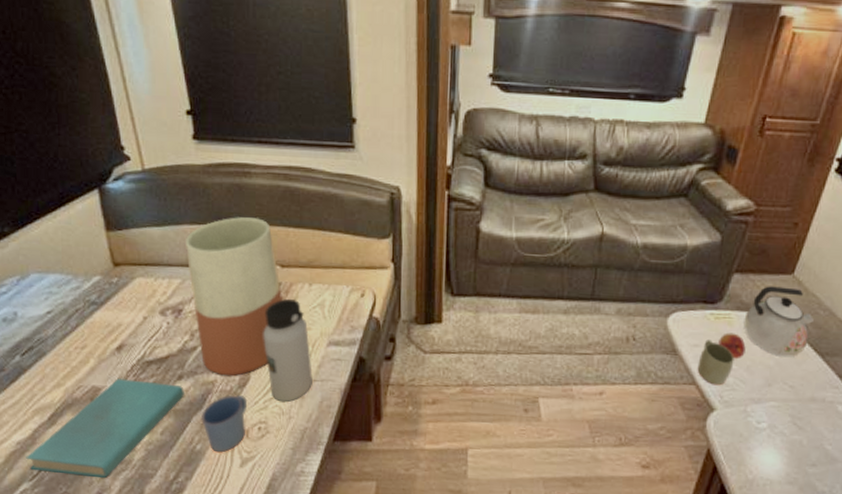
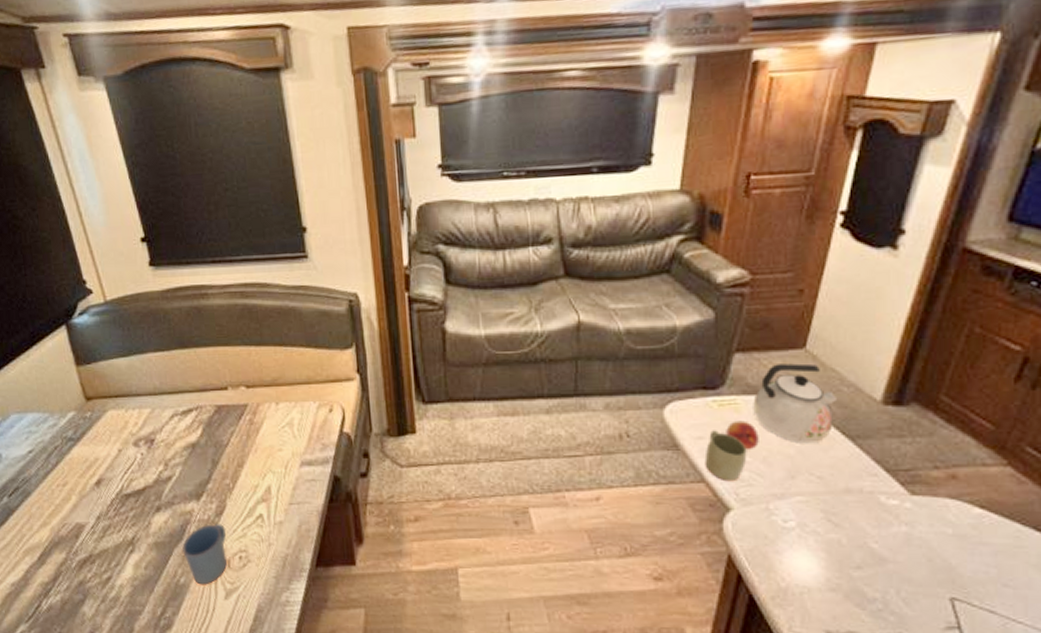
book: present [26,378,184,479] -> none [20,513,164,617]
vase: present [184,217,282,376] -> none [150,339,251,505]
water bottle: present [263,298,312,403] -> none [234,419,289,529]

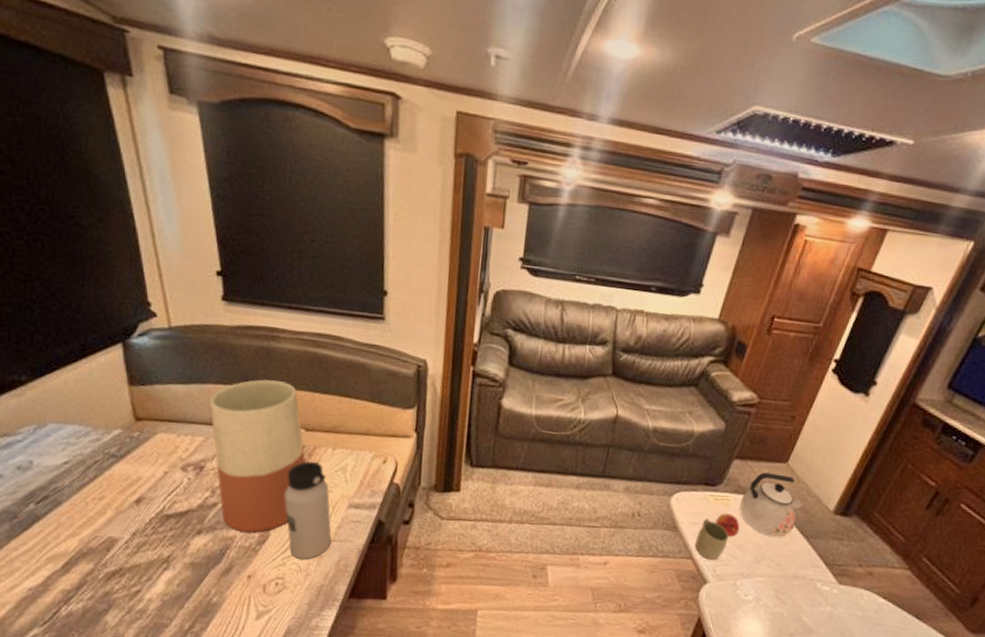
vase: none [150,339,251,505] -> present [209,379,306,533]
mug: present [182,524,227,585] -> none [219,550,266,606]
water bottle: none [234,419,289,529] -> present [284,461,332,560]

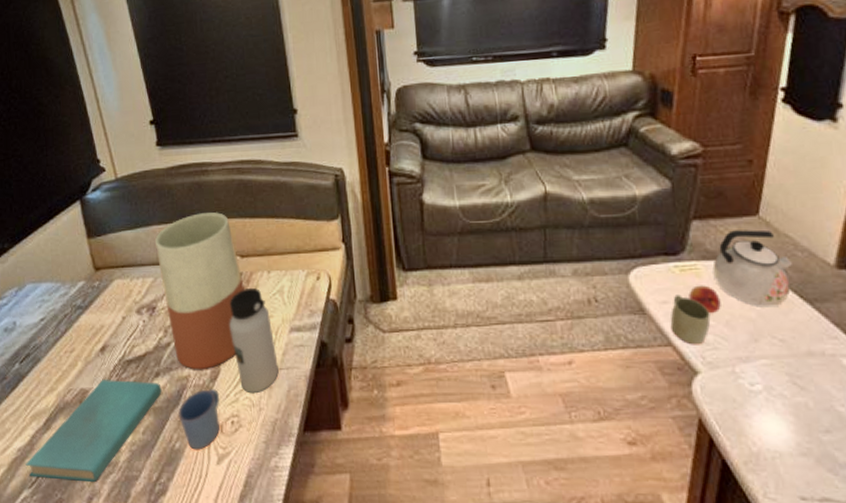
book: none [37,530,203,627] -> present [25,378,162,483]
mug: none [219,550,266,606] -> present [178,389,220,450]

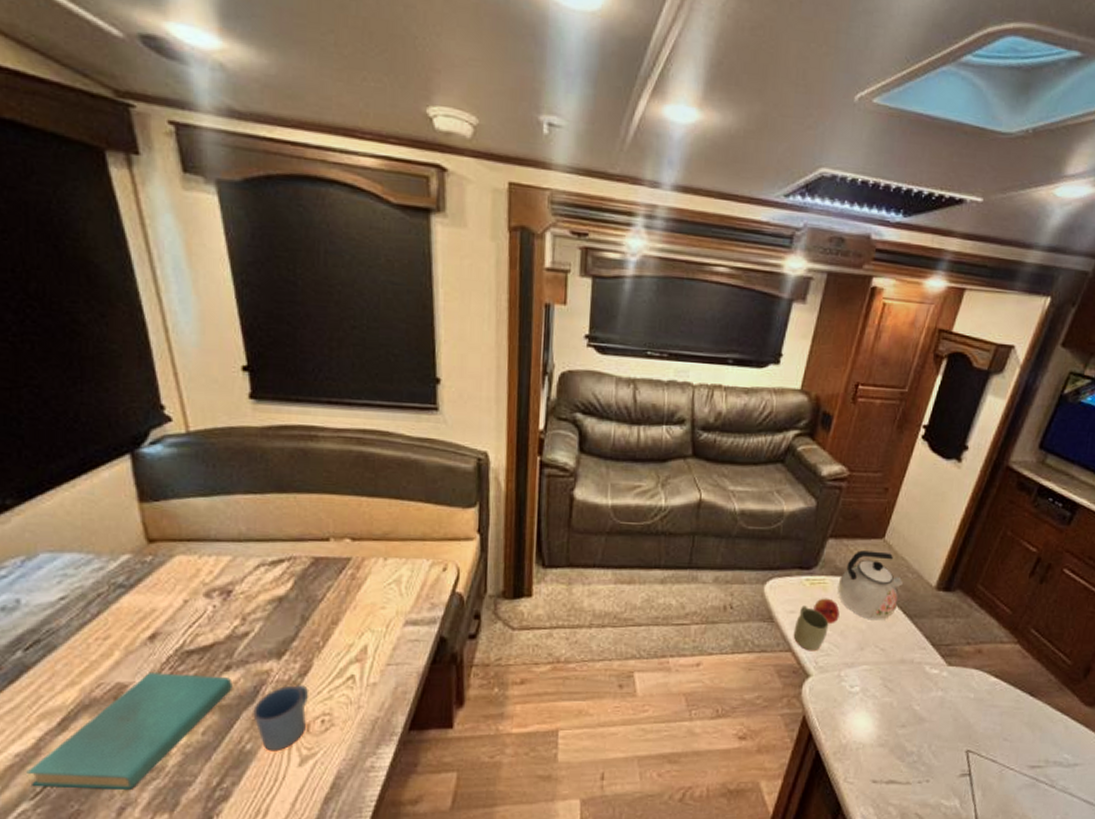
vase: present [154,212,244,370] -> none [237,485,353,664]
water bottle: present [229,287,279,394] -> none [329,574,386,691]

